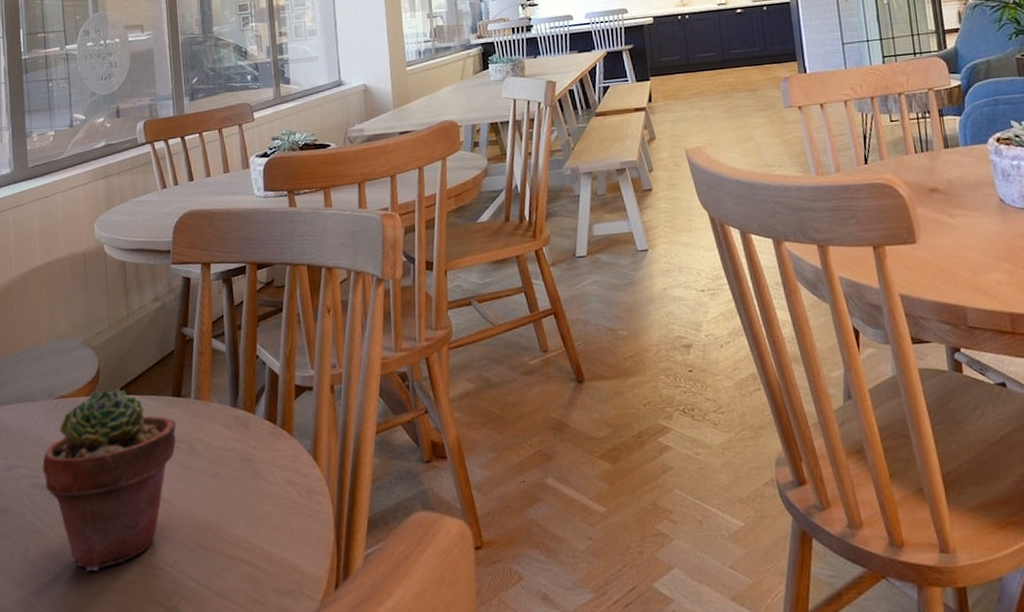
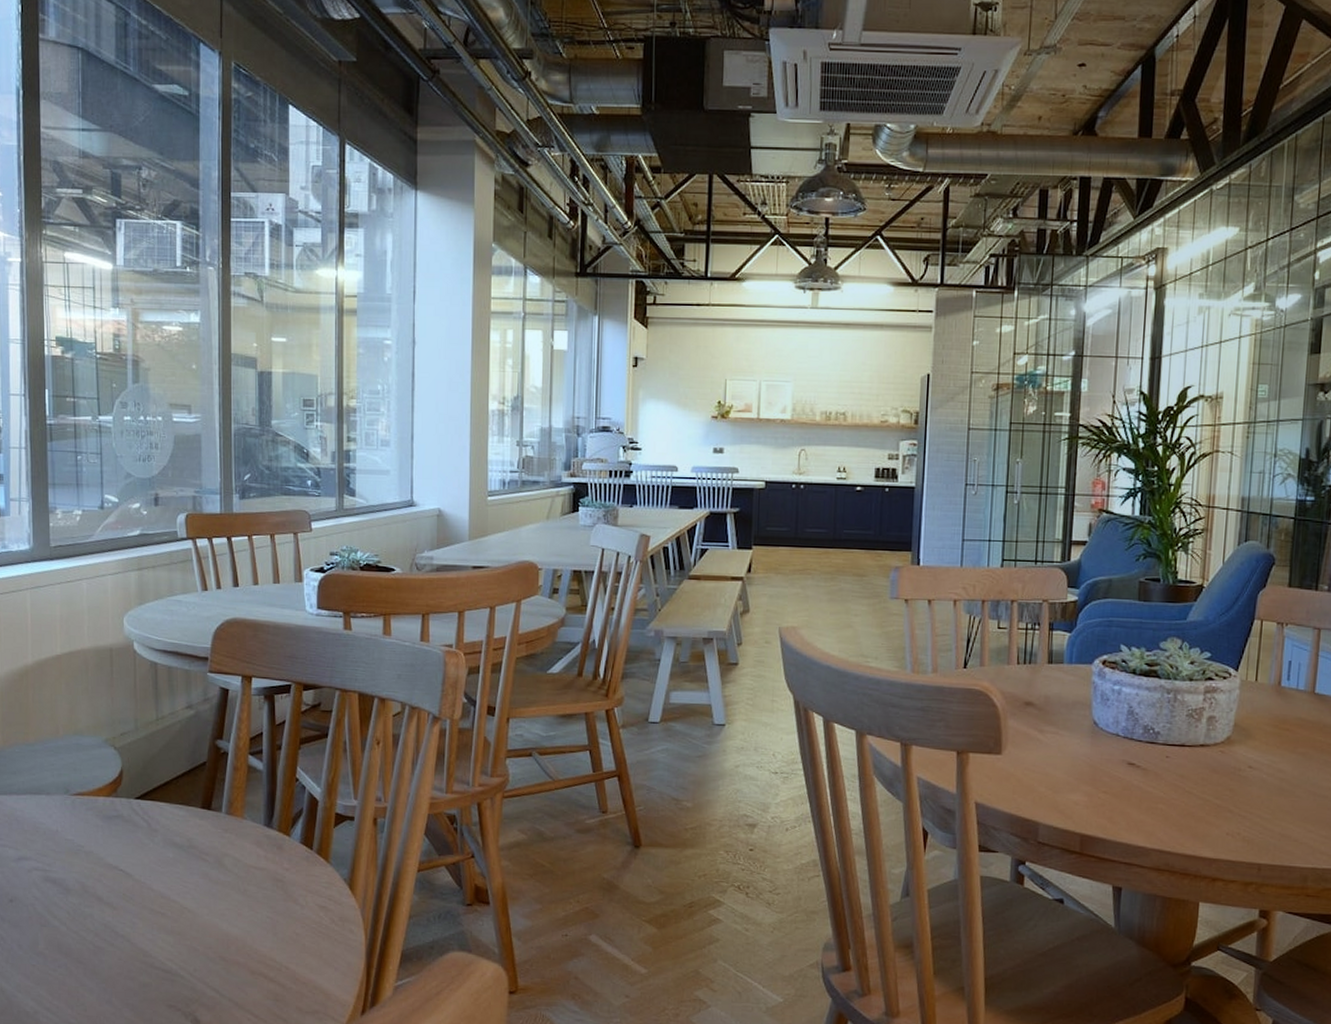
potted succulent: present [42,388,176,572] -> none [56,792,204,971]

